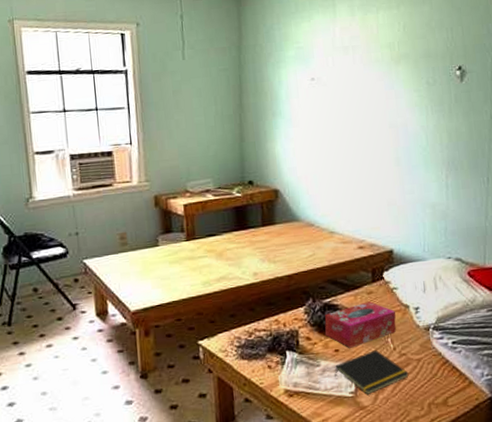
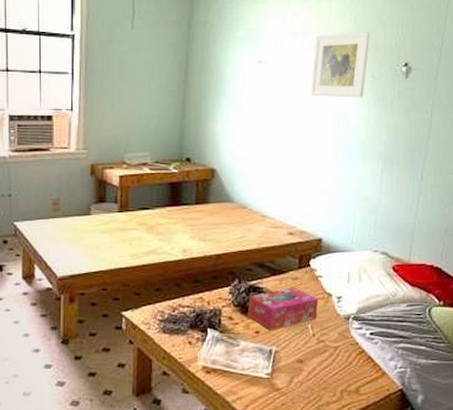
notepad: present [335,350,409,395] -> none [253,335,325,377]
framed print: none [365,39,421,108] -> present [310,32,370,98]

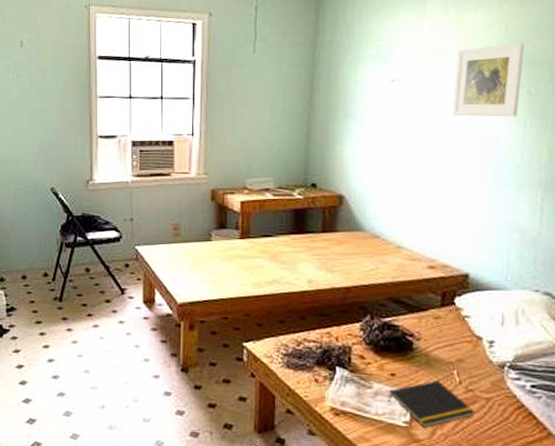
tissue box: present [248,287,319,331] -> none [382,327,466,374]
notepad: none [253,335,325,377] -> present [388,381,475,428]

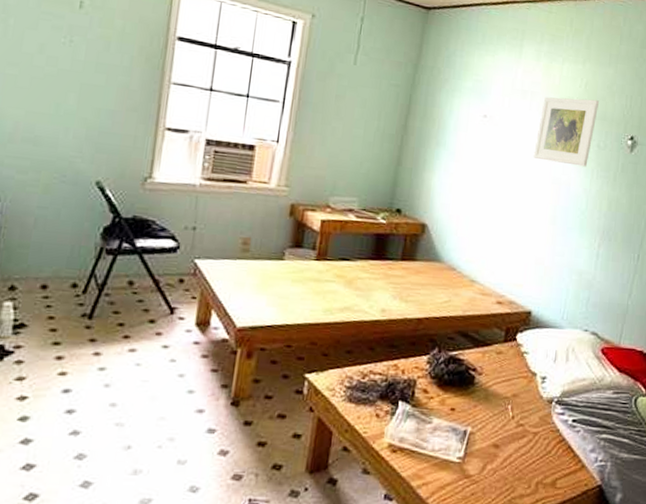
notepad: present [388,381,475,428] -> none [445,415,523,463]

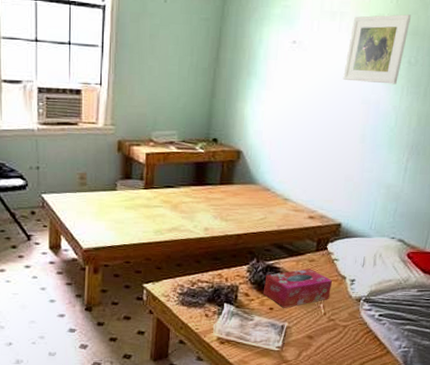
tissue box: none [444,362,522,409] -> present [263,268,333,308]

